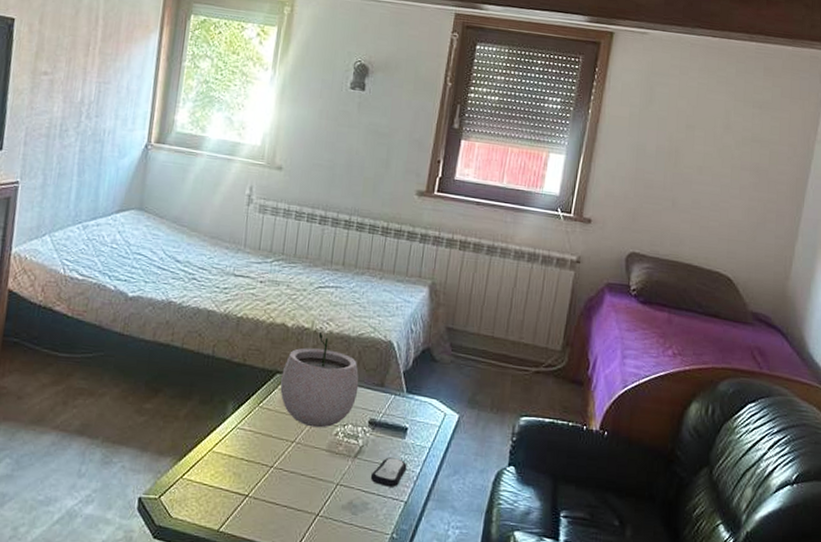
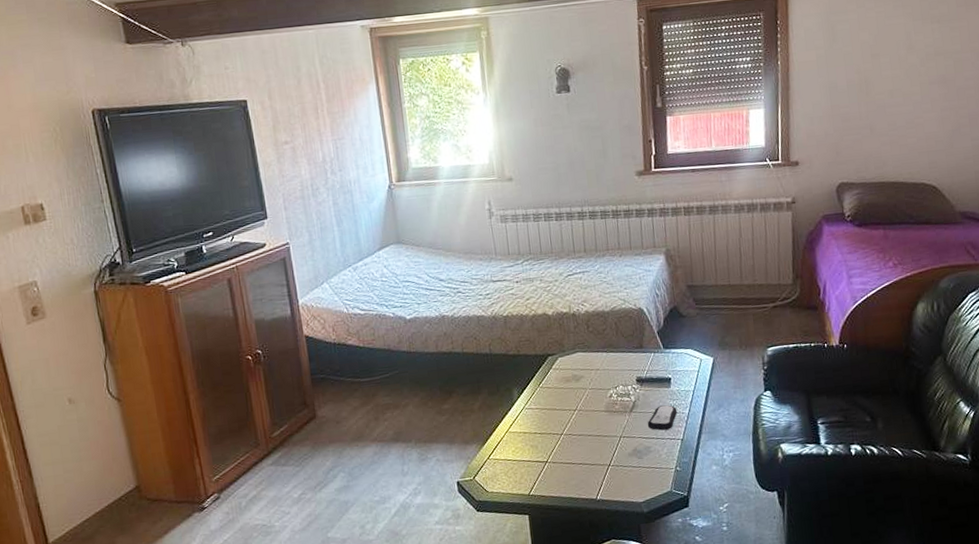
plant pot: present [280,331,359,428] -> none [553,310,622,395]

